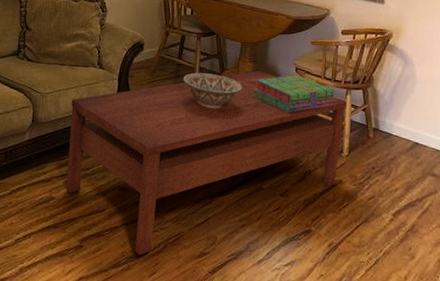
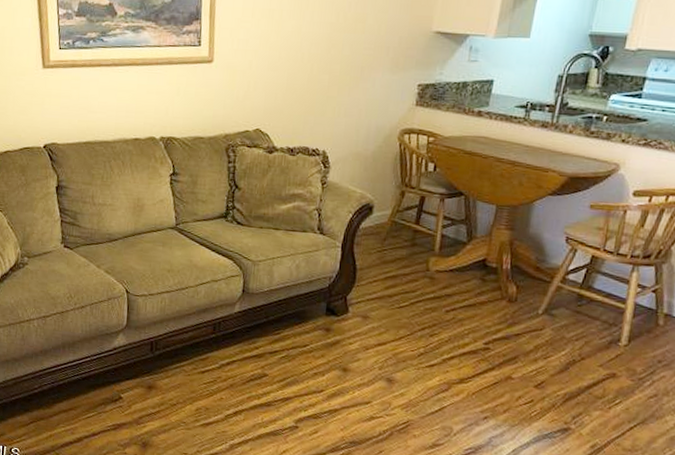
coffee table: present [66,70,347,256] -> none [280,240,632,442]
decorative bowl: present [182,72,243,109] -> none [420,241,495,284]
stack of books: present [252,75,336,113] -> none [507,246,618,292]

